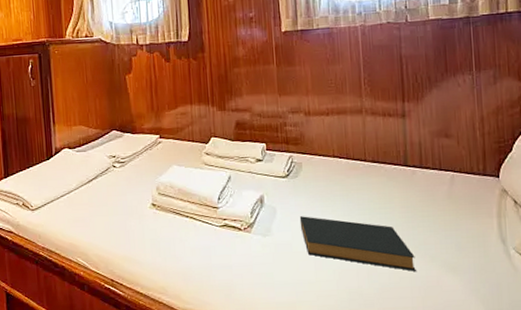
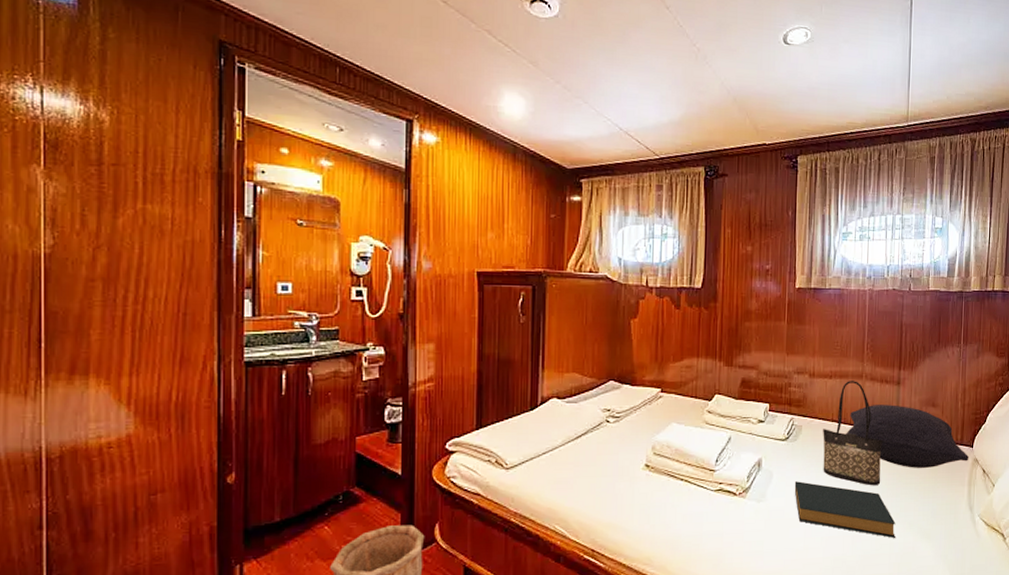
tote bag: none [324,116,393,219] -> present [823,381,884,485]
pillow: none [350,137,496,201] -> present [846,405,969,468]

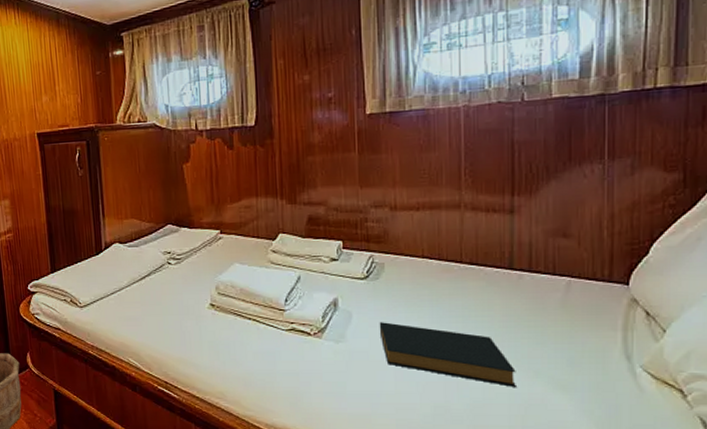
tote bag: present [823,381,884,485] -> none [411,211,494,327]
pillow: present [846,405,969,468] -> none [442,237,624,309]

